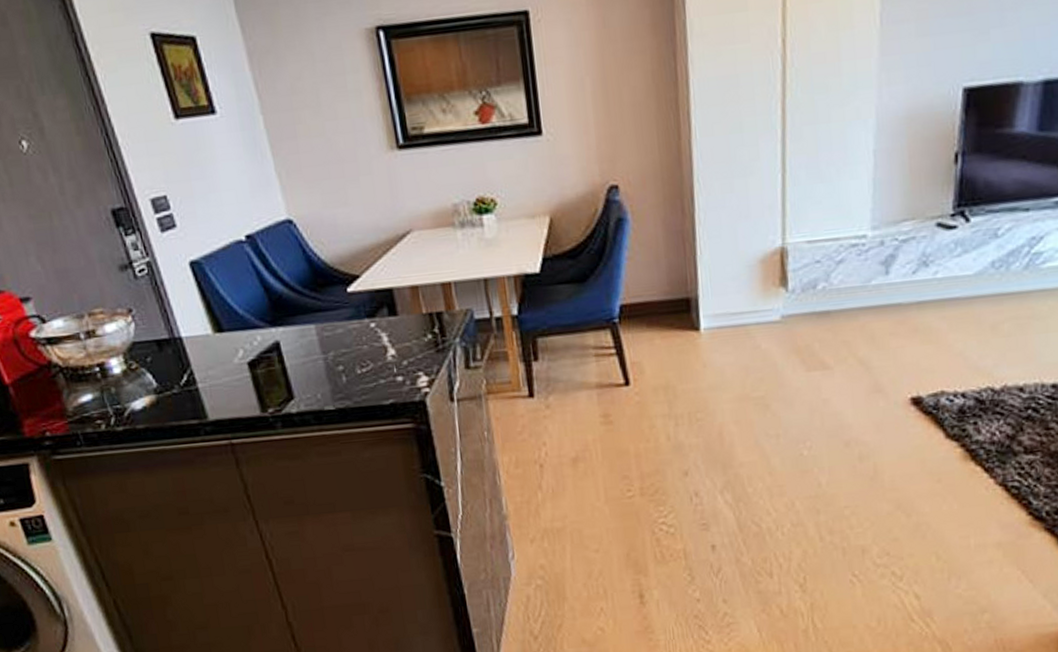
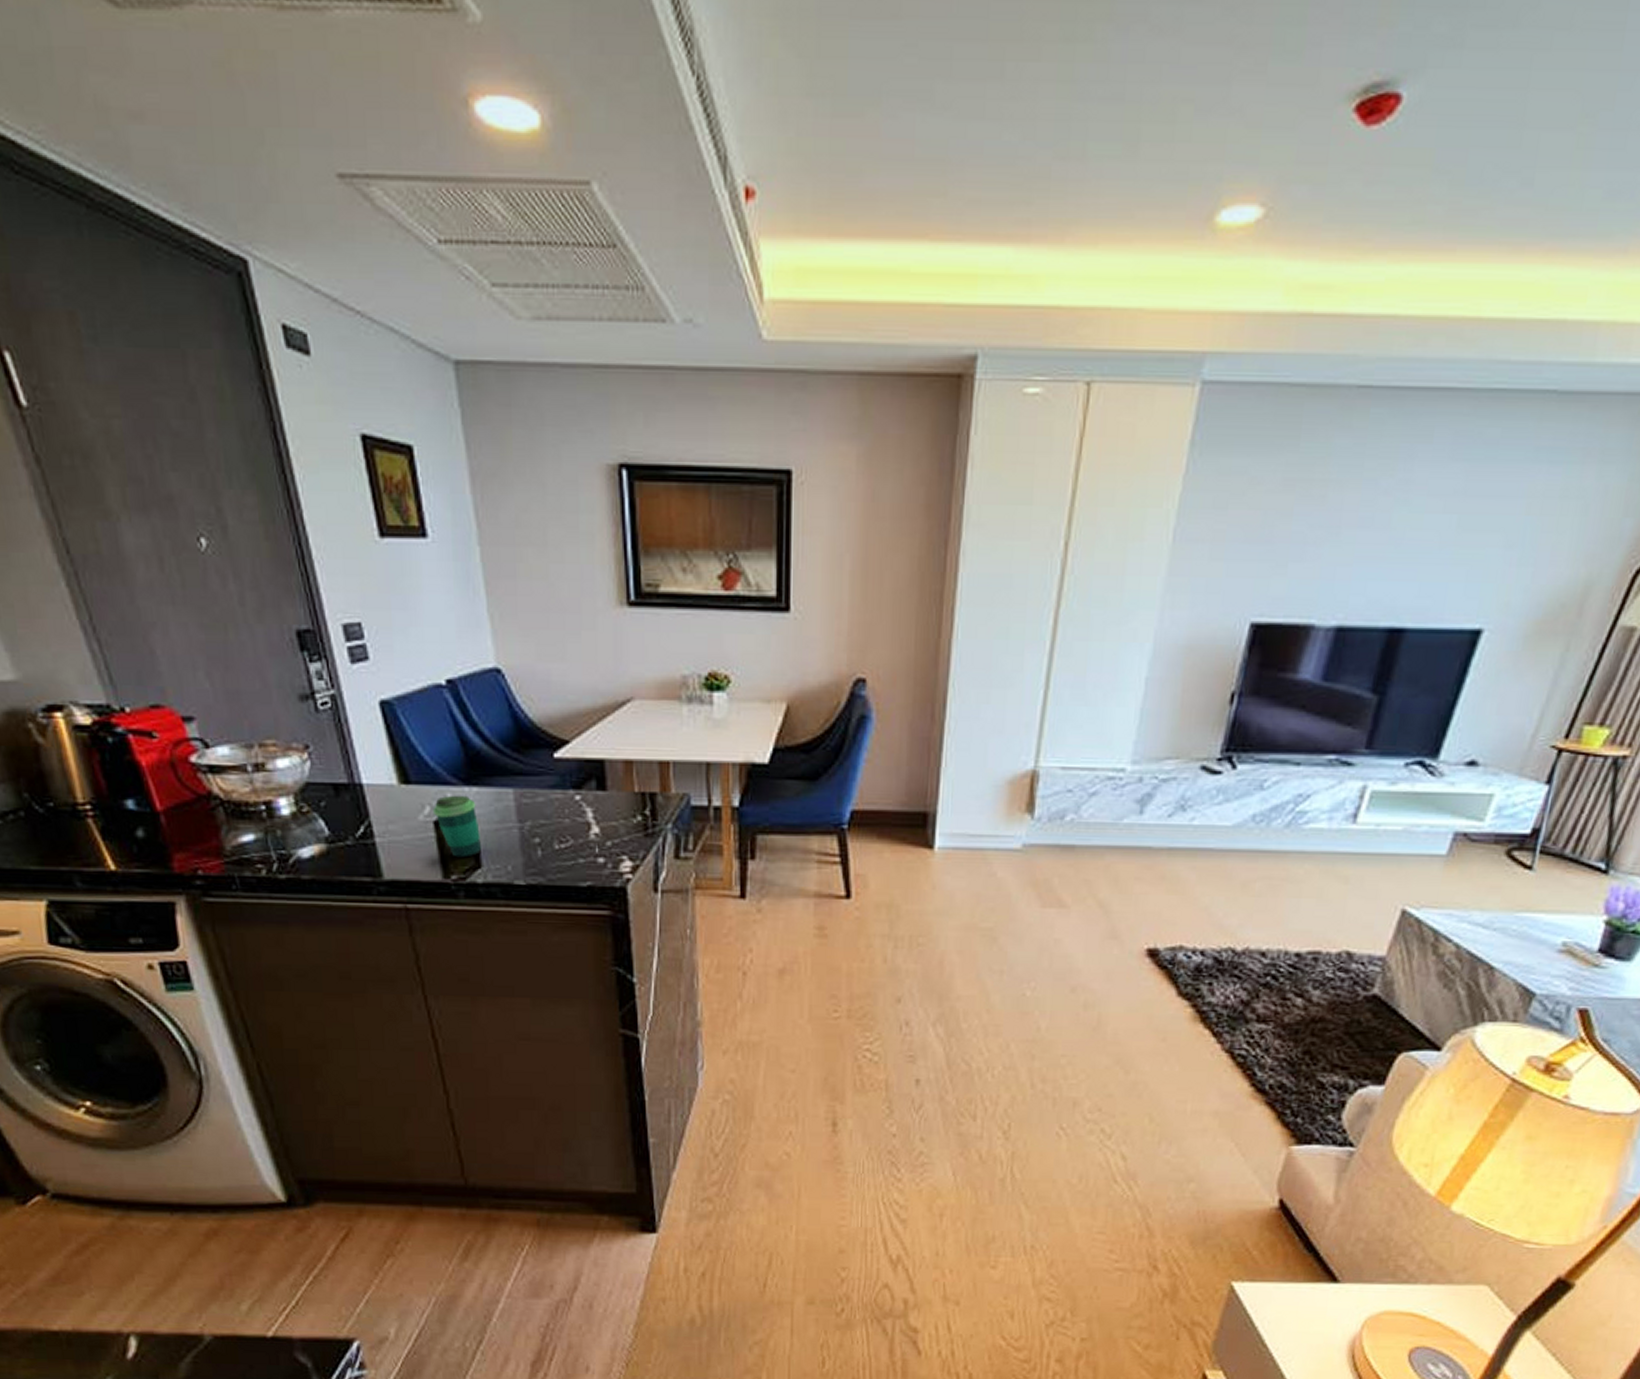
cup: none [245,335,293,392] -> present [432,795,482,858]

